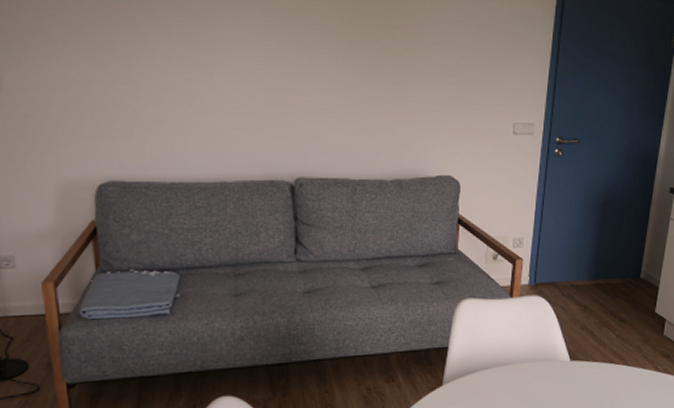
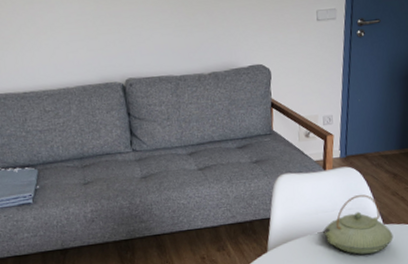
teapot: none [504,327,580,394] -> present [322,194,393,255]

